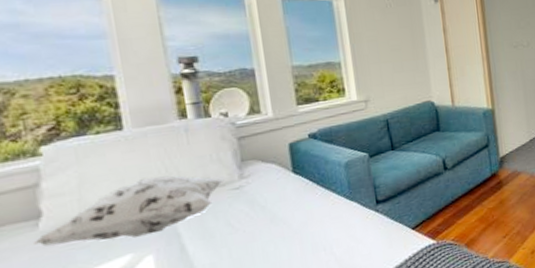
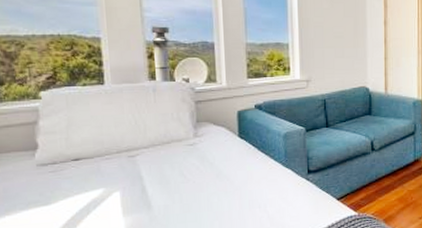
decorative pillow: present [32,175,225,246] -> none [29,126,182,175]

